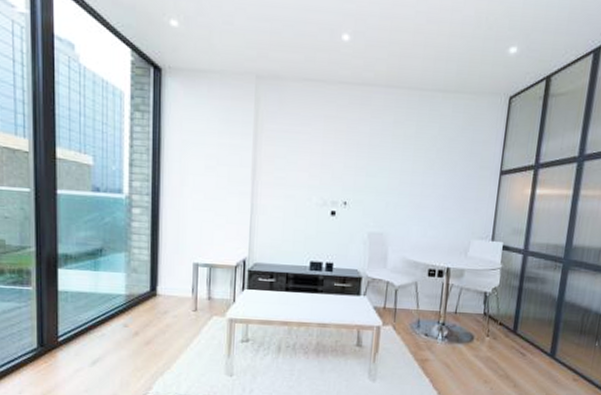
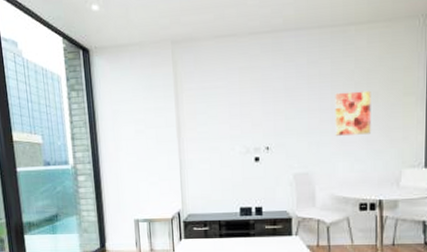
wall art: none [413,156,451,202] -> present [335,90,371,136]

